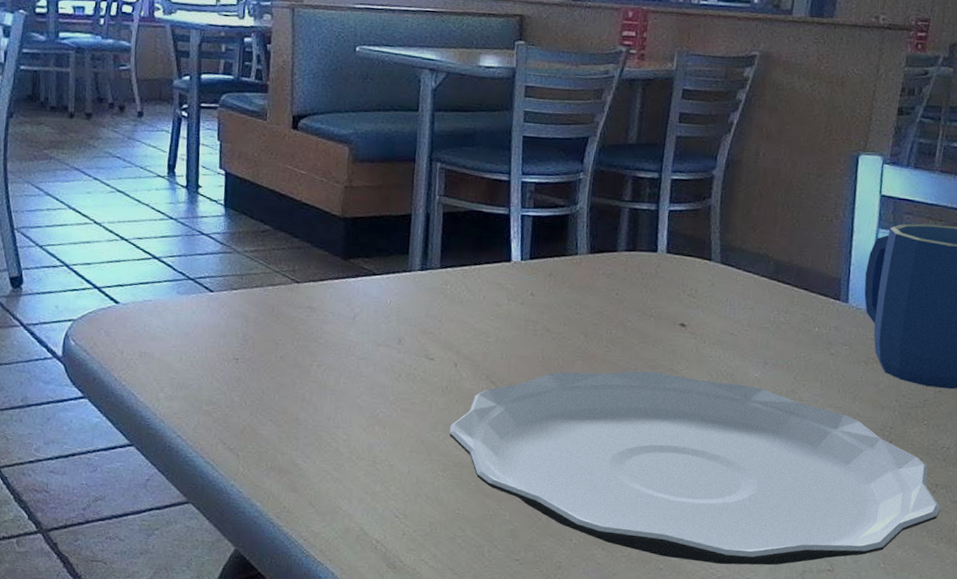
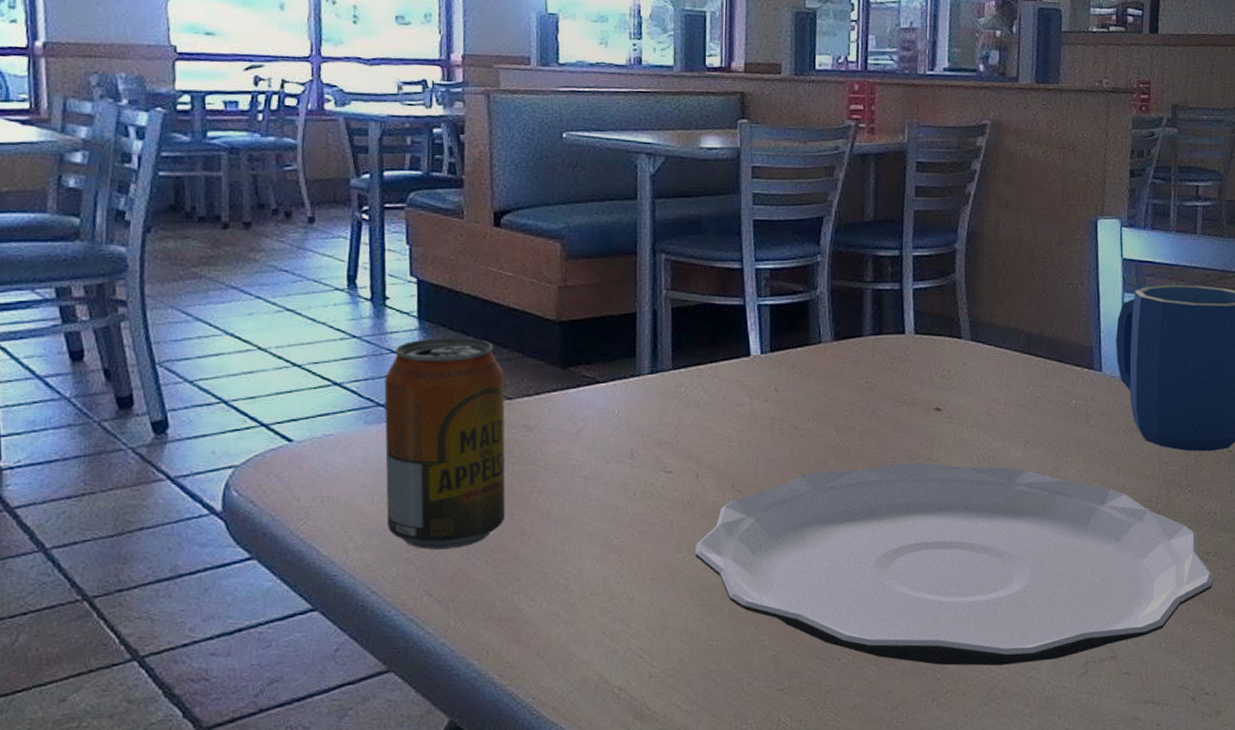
beverage can: none [191,224,294,407] -> present [384,338,506,549]

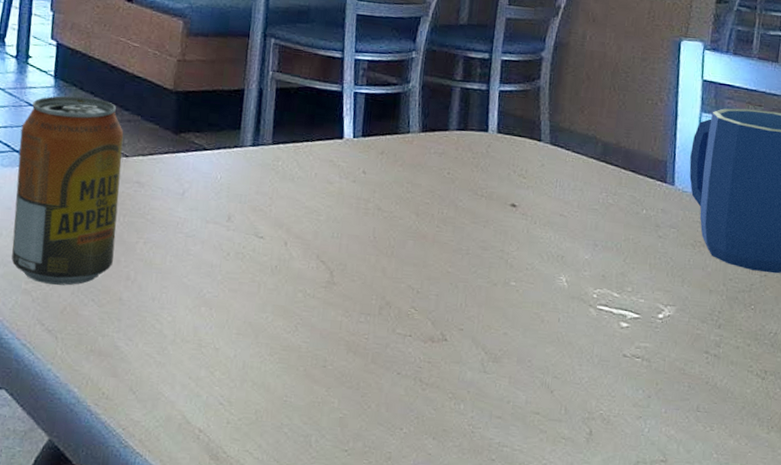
plate: present [694,462,1214,666] -> none [278,251,770,456]

